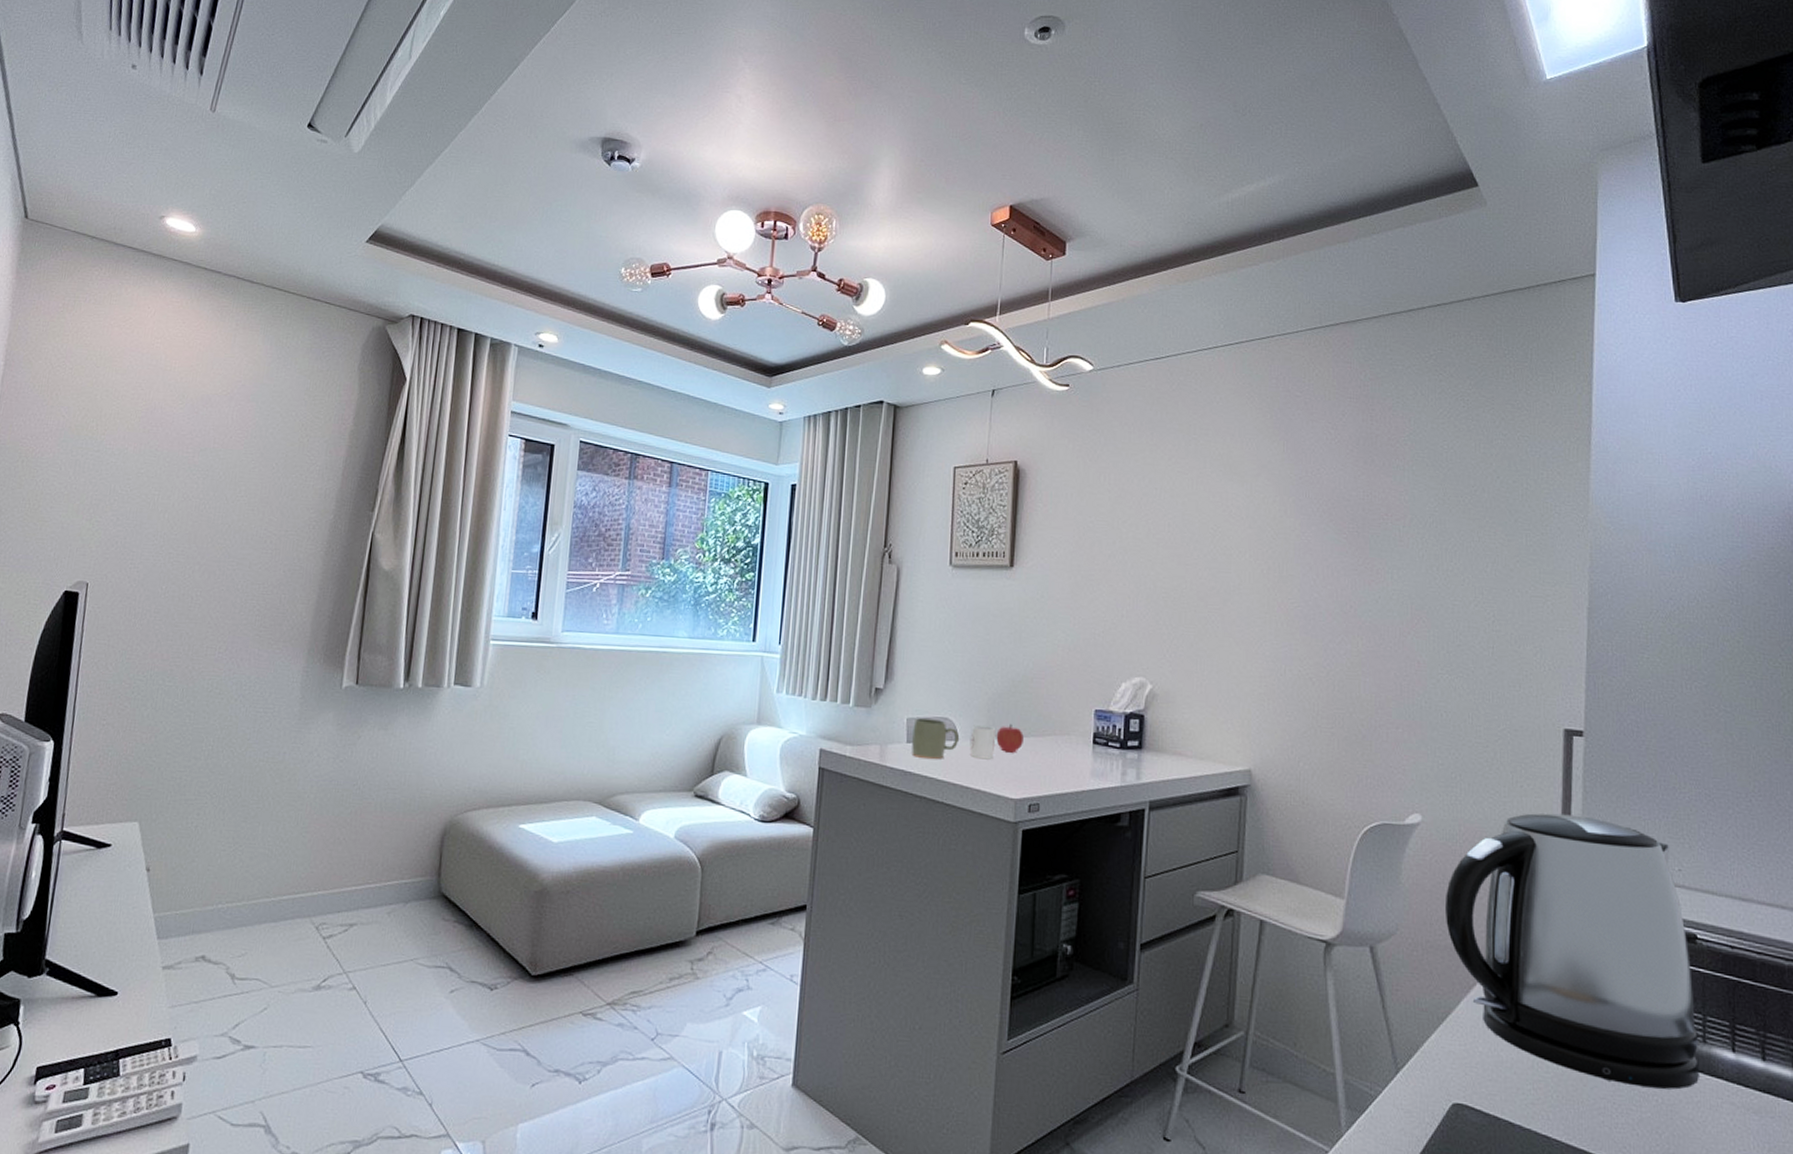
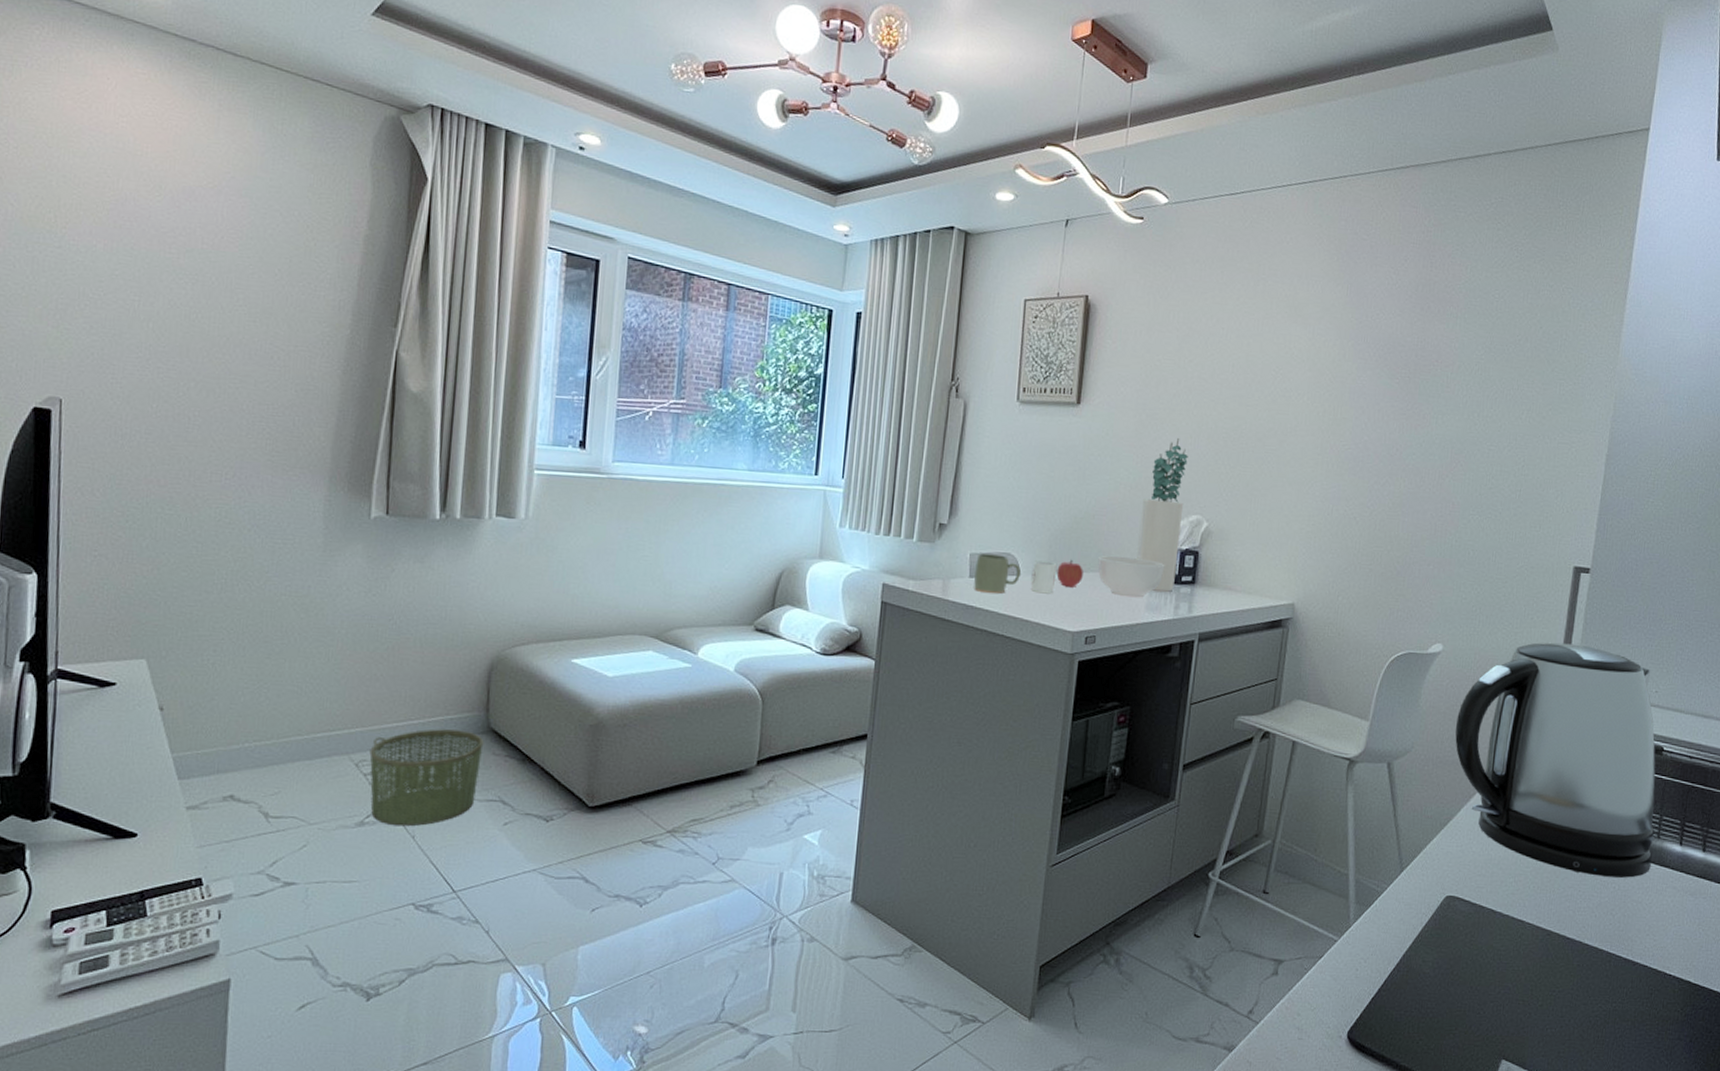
basket: none [327,893,435,992] -> present [369,729,484,827]
bowl: none [1038,719,1109,764] -> present [1098,555,1165,598]
vase: none [1079,599,1127,759] -> present [1137,438,1188,593]

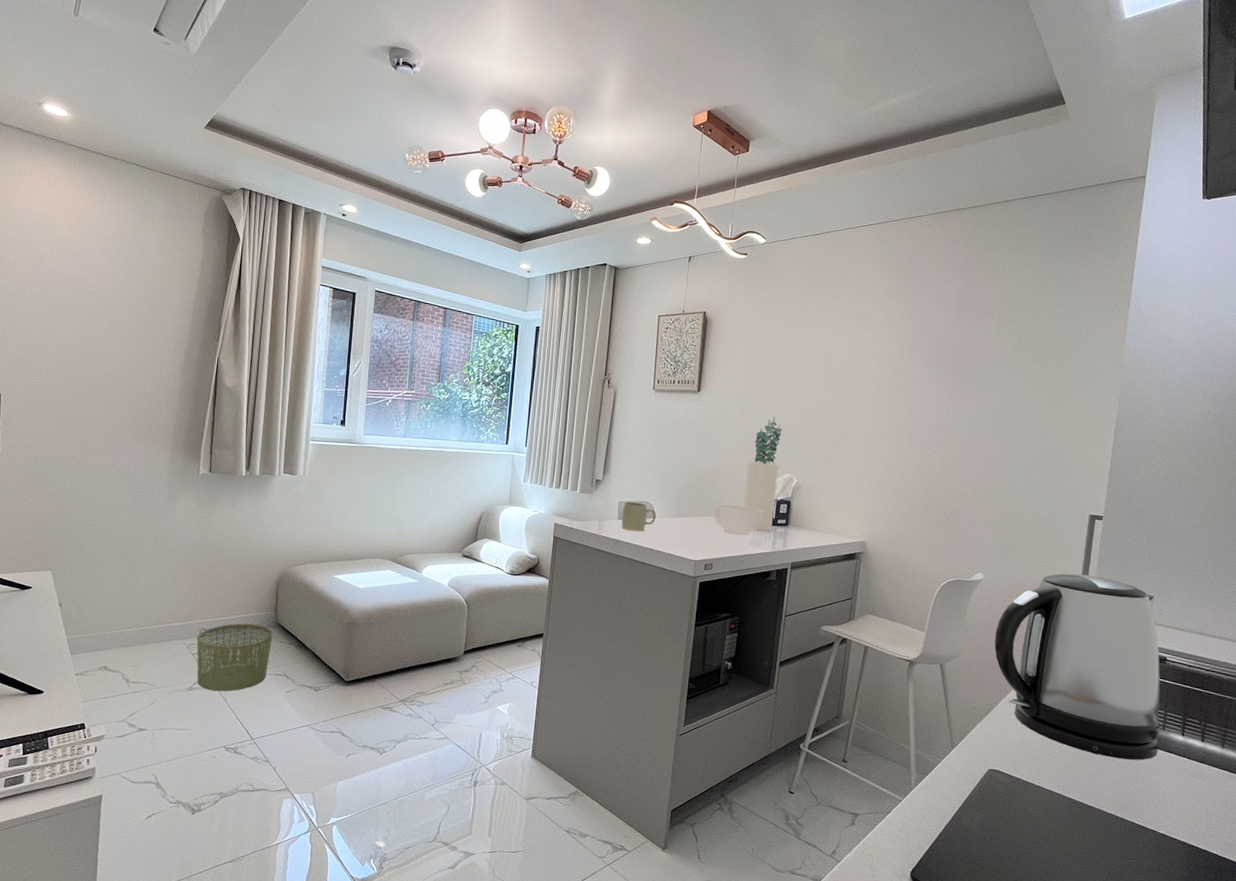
mug: present [1030,560,1057,594] -> none [663,507,683,532]
fruit: present [1056,559,1083,588] -> none [683,506,703,527]

